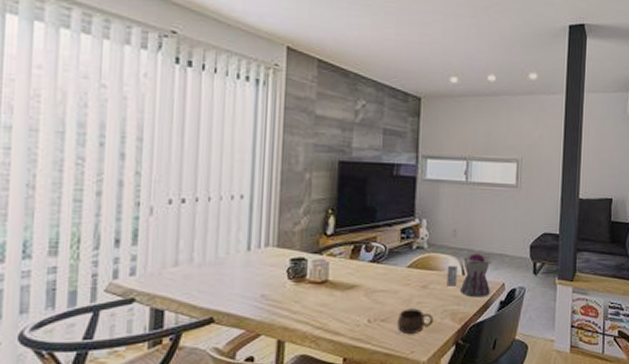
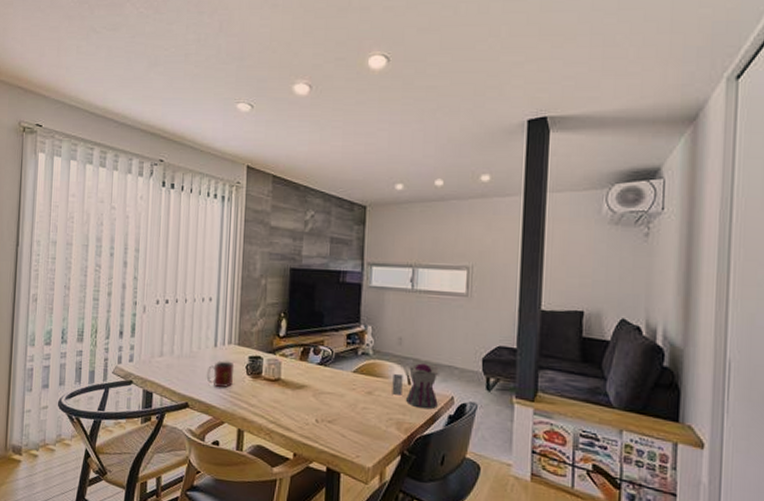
mug: none [237,266,273,297] -> present [206,360,235,388]
cup: present [398,308,434,335] -> none [344,413,379,439]

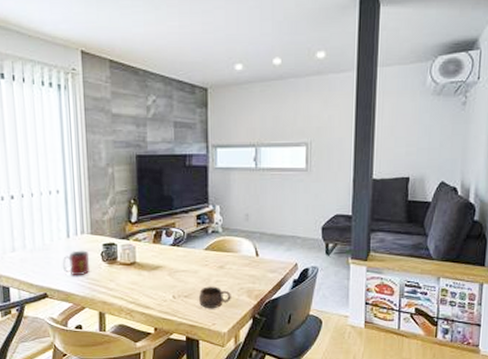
cup: none [344,413,379,439] -> present [199,286,231,309]
teapot: present [392,363,441,410] -> none [242,236,285,277]

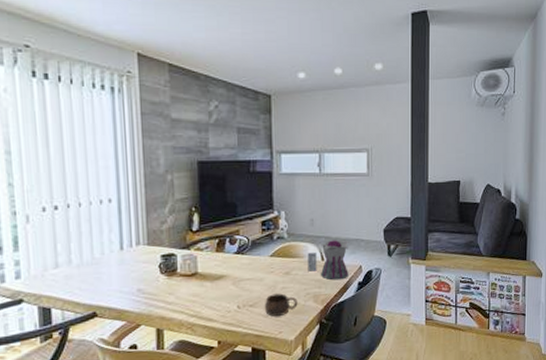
mug: present [62,250,90,276] -> none [114,263,146,292]
teapot: none [242,236,285,277] -> present [307,239,349,281]

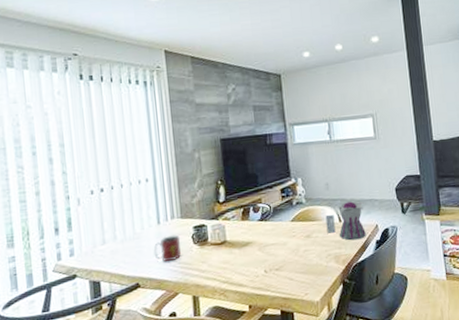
mug: none [114,263,146,292] -> present [153,235,181,262]
cup: present [265,293,298,317] -> none [289,256,321,279]

